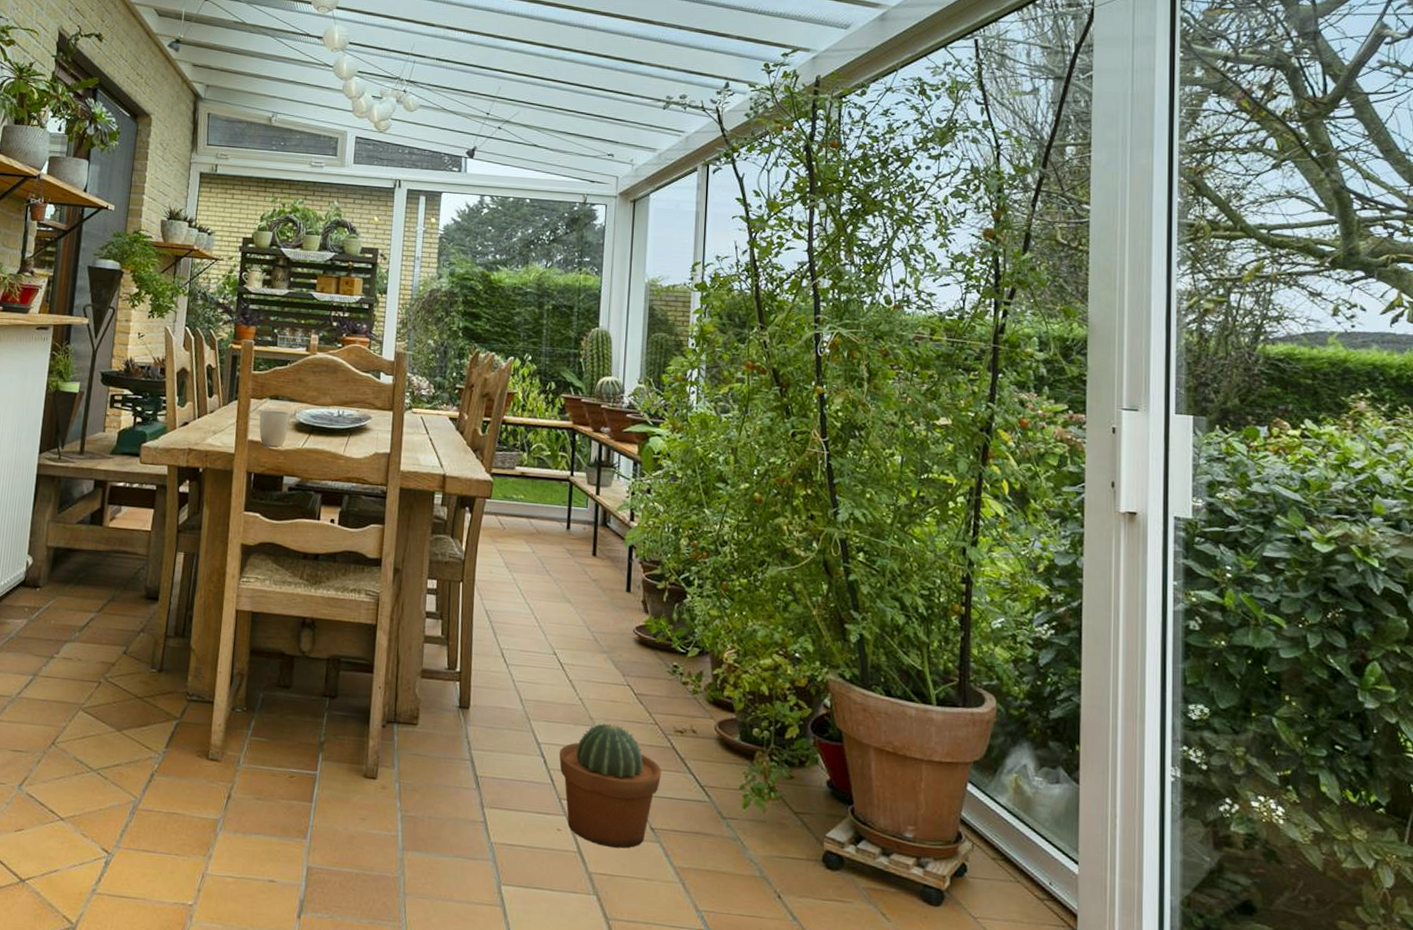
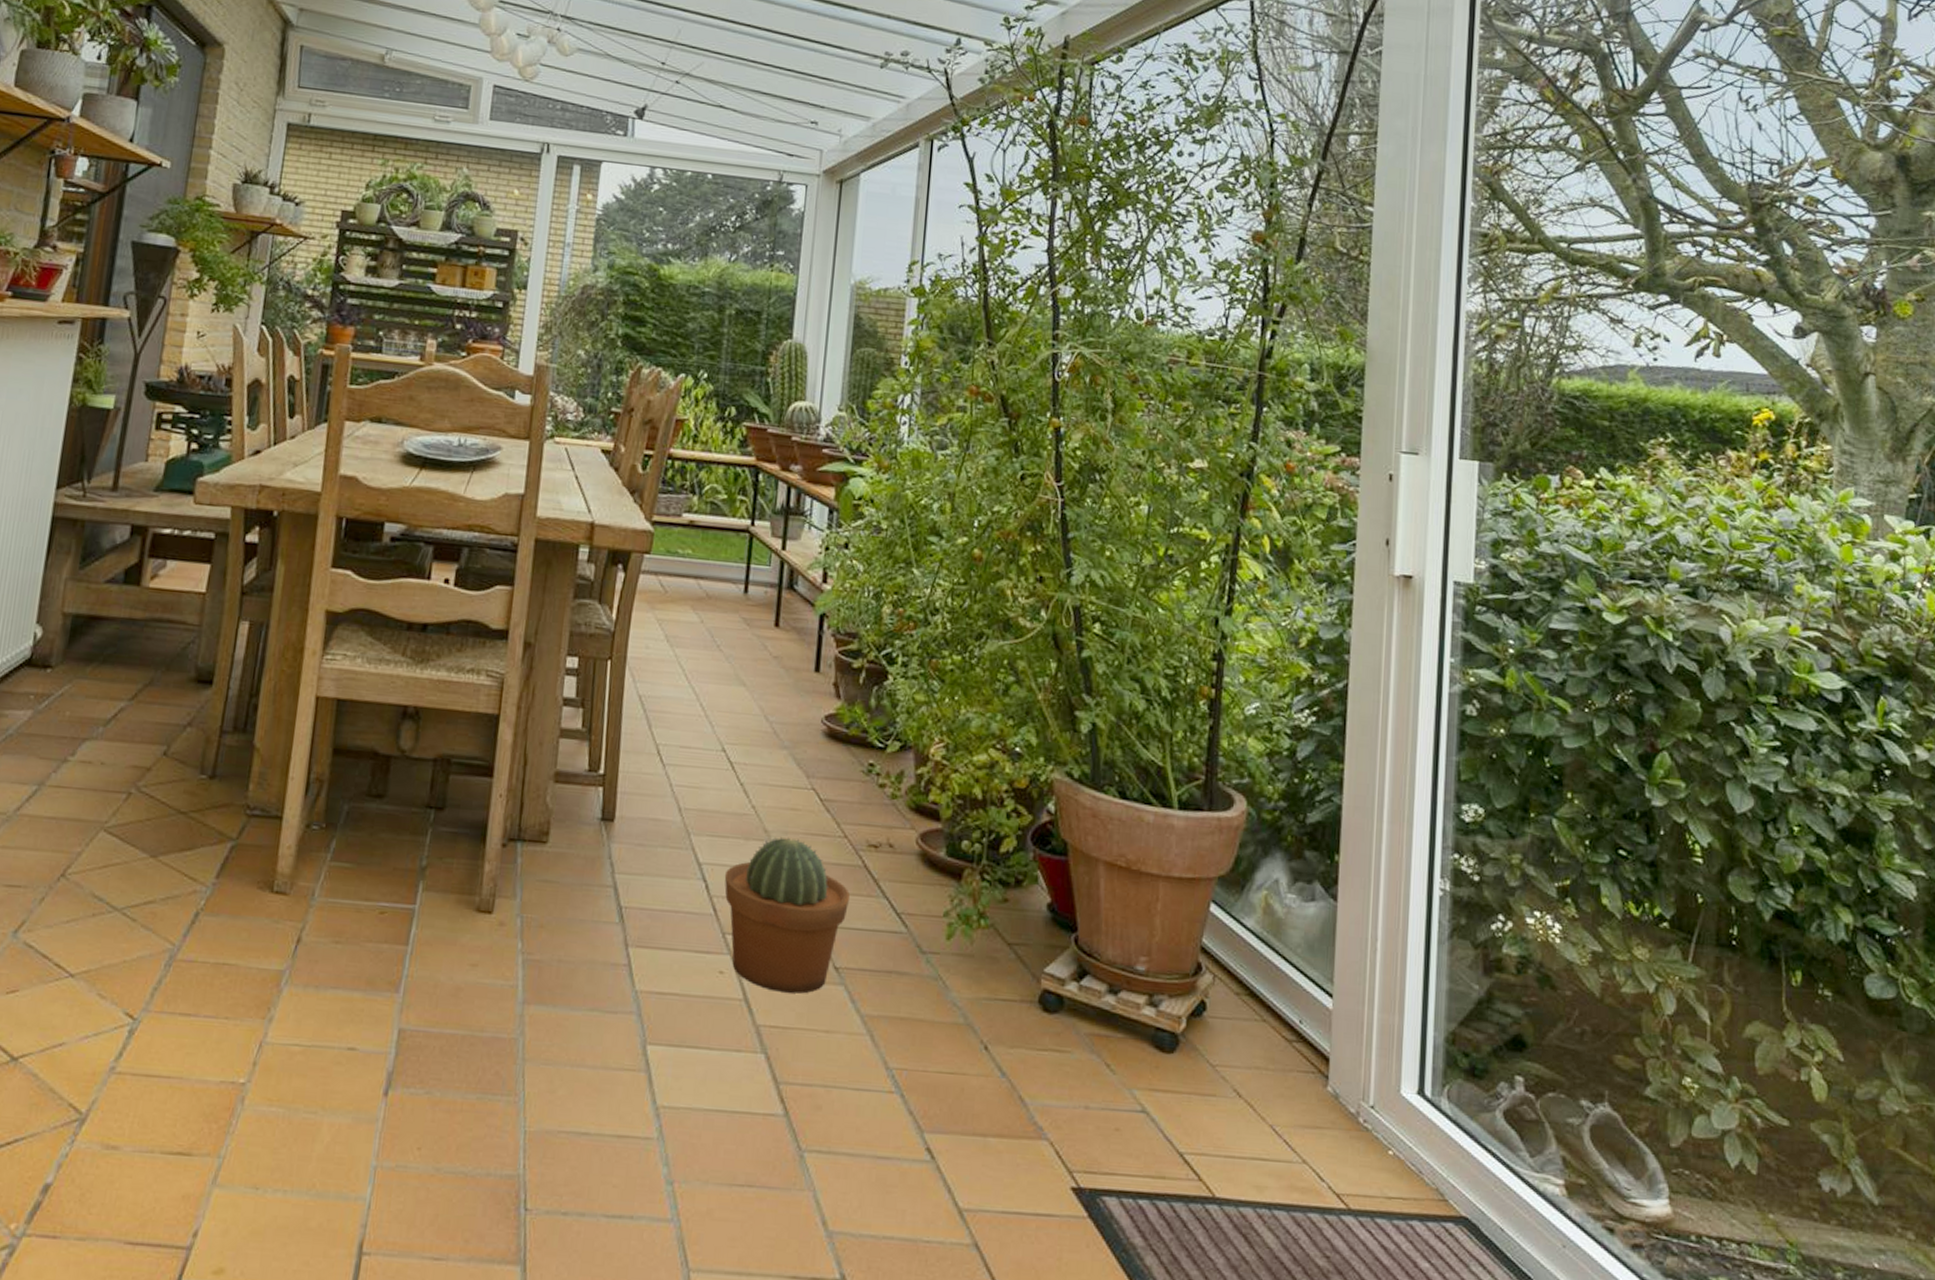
cup: present [259,410,290,447] -> none [355,436,396,484]

